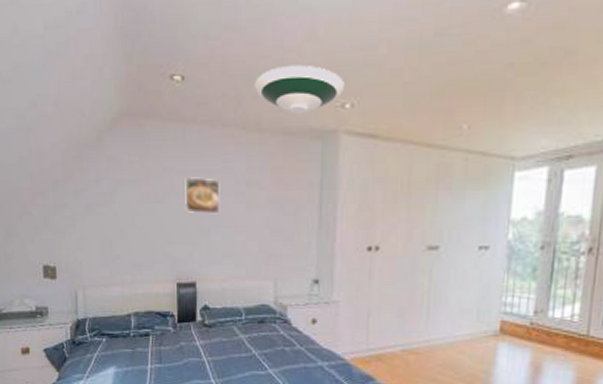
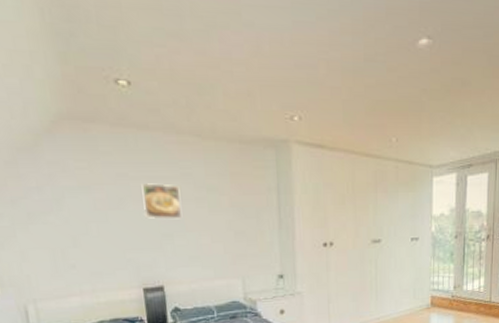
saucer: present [254,64,344,114] -> none [205,77,292,124]

